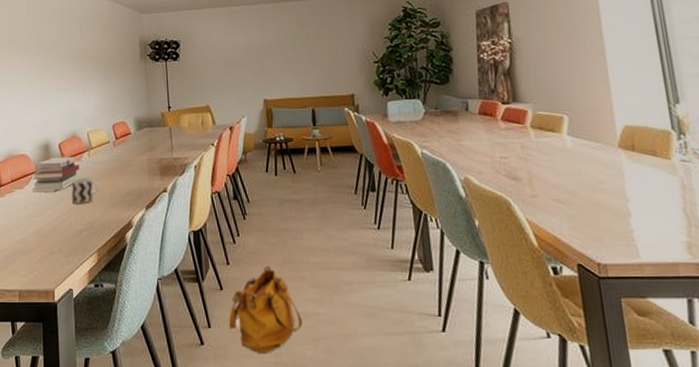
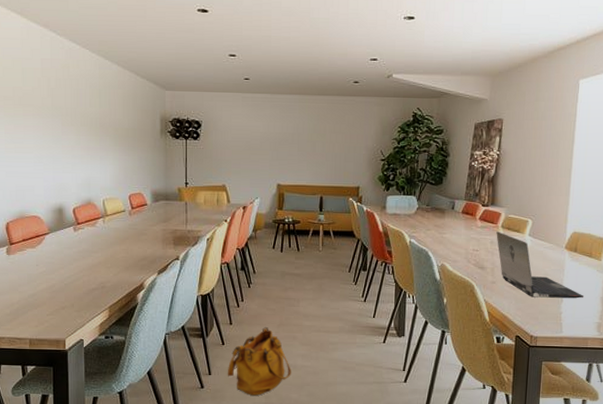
books: present [32,156,79,193] -> none [44,221,94,253]
cup: present [71,177,99,204] -> none [84,241,112,265]
laptop computer: none [525,132,659,213] -> present [496,231,584,299]

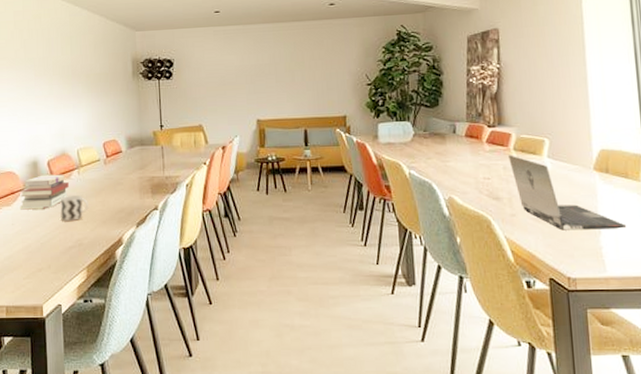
books: none [44,221,94,253] -> present [19,174,69,210]
cup: none [84,241,112,265] -> present [60,195,89,221]
handbag: present [227,327,291,396] -> none [217,282,289,364]

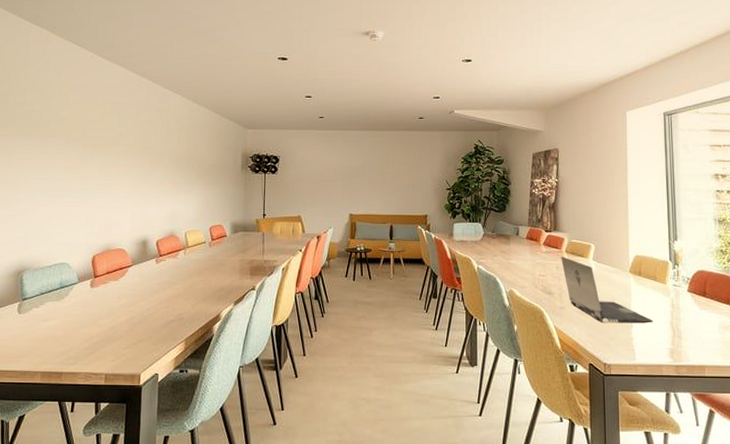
books: present [19,174,69,210] -> none [126,253,175,285]
cup: present [60,195,89,221] -> none [164,273,192,297]

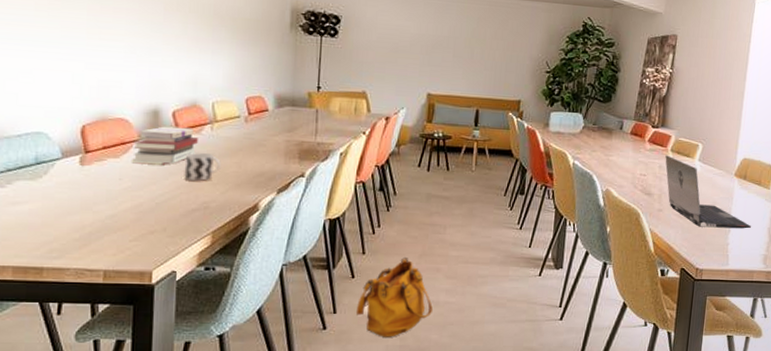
books: none [126,253,175,285] -> present [131,126,198,165]
cup: none [164,273,192,297] -> present [184,152,221,181]
handbag: none [300,358,364,433] -> present [355,258,433,337]

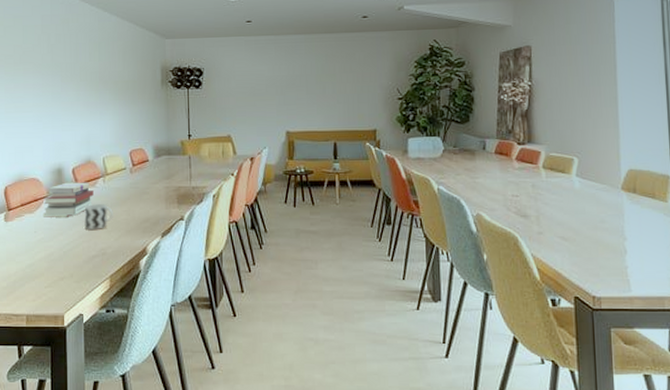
handbag: present [355,258,433,337] -> none [240,295,313,377]
laptop computer: present [665,155,752,229] -> none [537,173,653,249]

